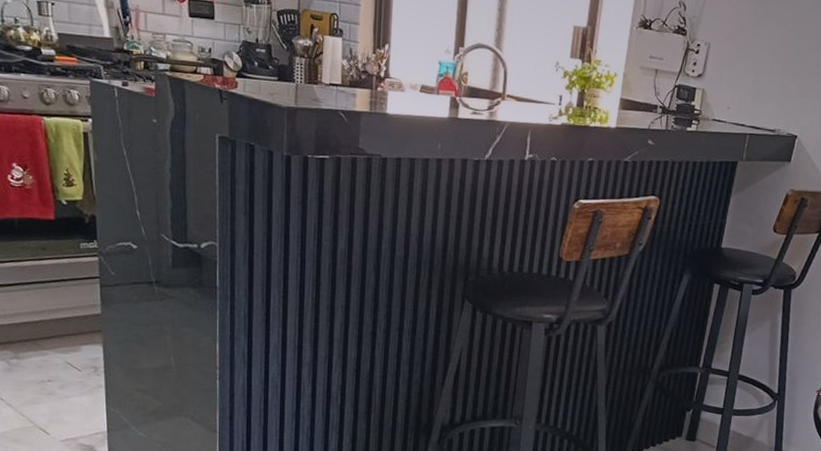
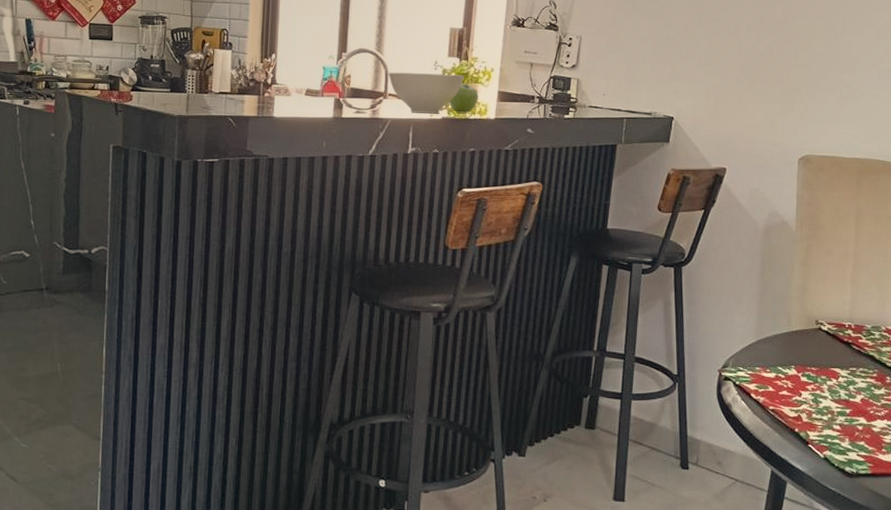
bowl: none [507,71,586,120] -> present [388,72,464,114]
fruit: none [569,88,600,120] -> present [449,84,478,113]

